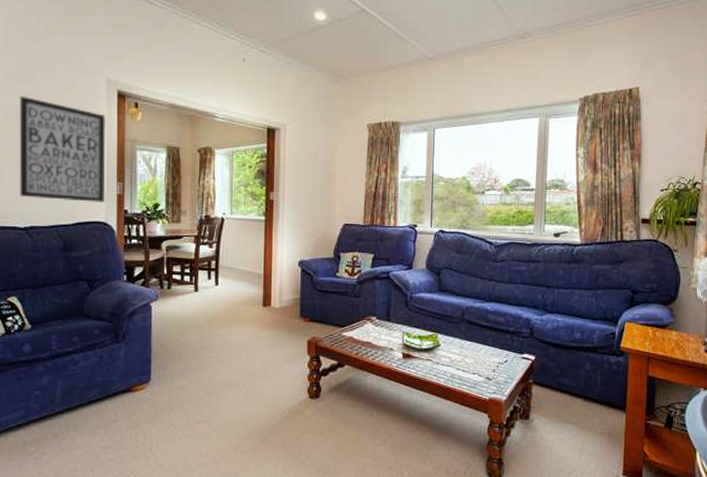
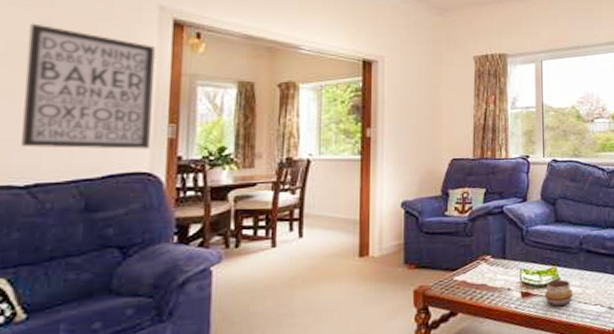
decorative bowl: none [425,345,452,370] -> present [545,279,573,306]

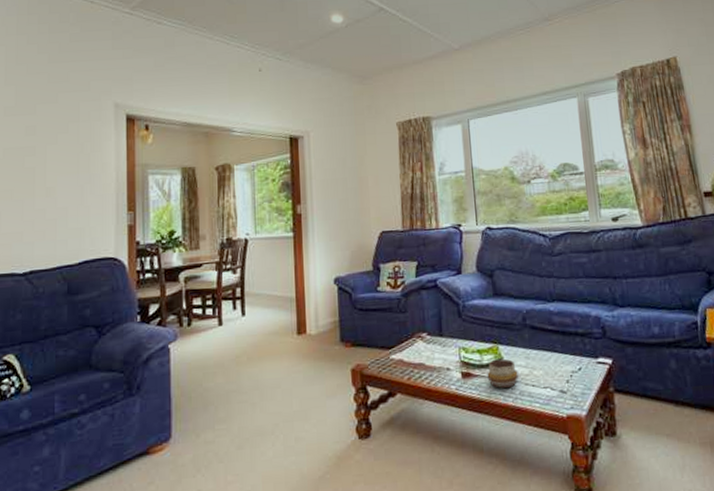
wall art: present [21,23,157,149] -> none [18,130,115,239]

